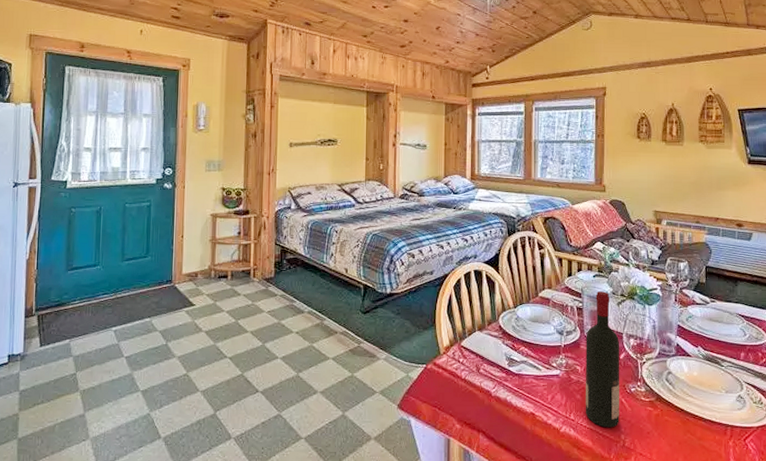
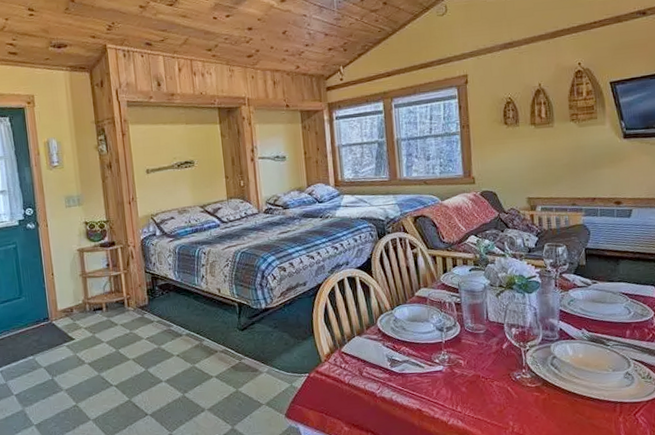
wine bottle: present [585,291,620,428] -> none [466,284,507,416]

